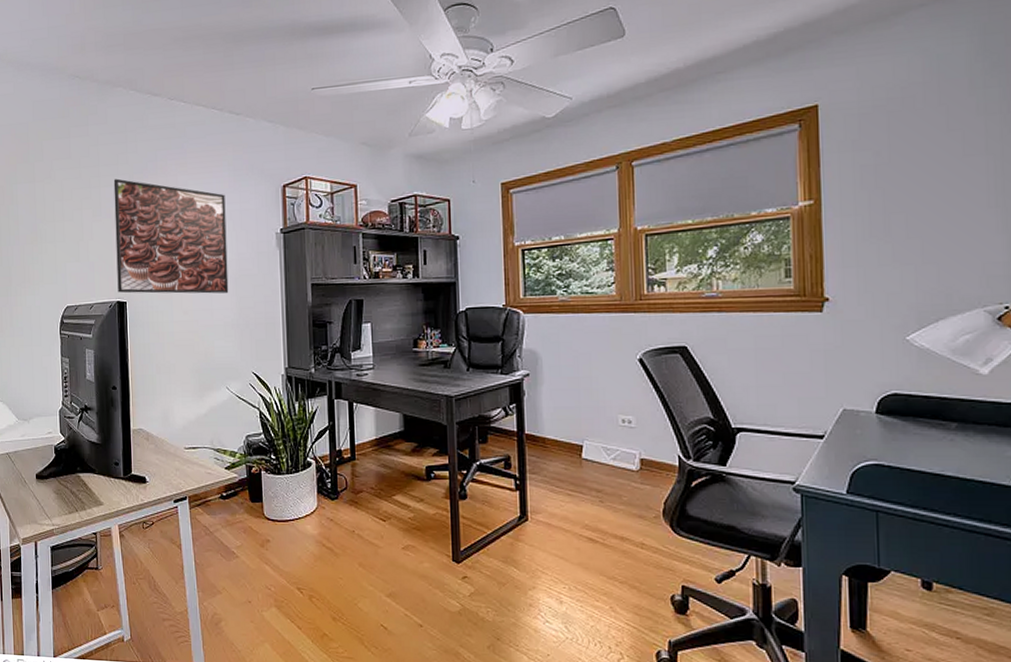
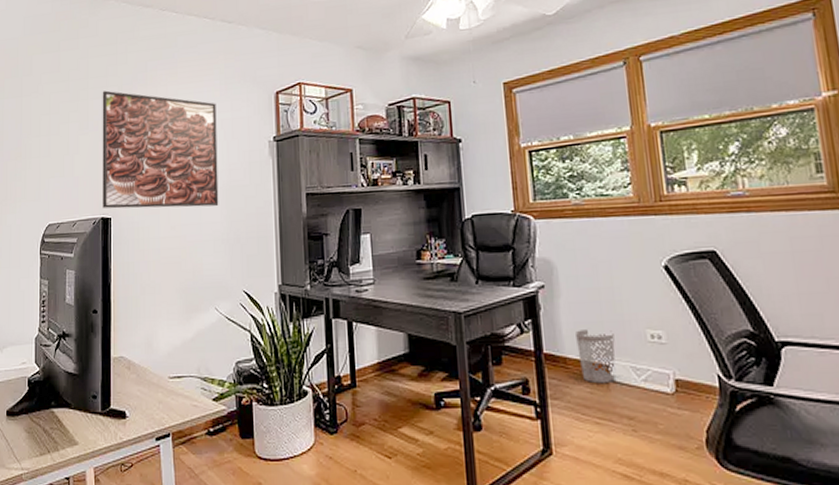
wastebasket: none [555,414,590,461] -> present [576,330,616,384]

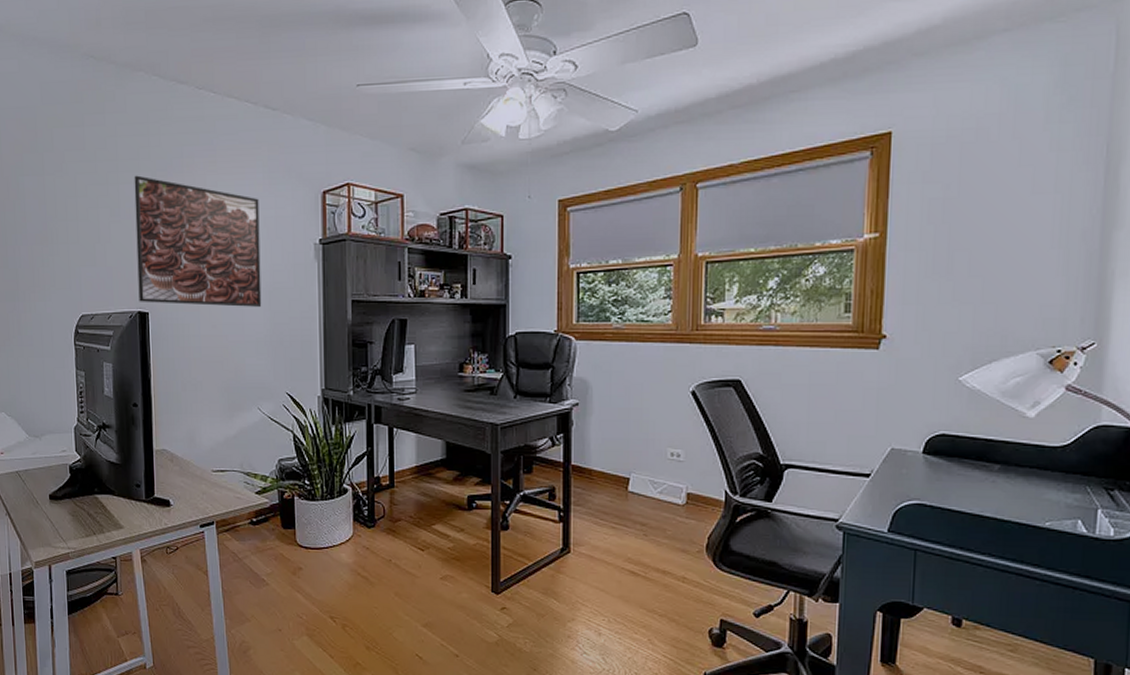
wastebasket: present [576,330,616,384] -> none [603,445,638,494]

